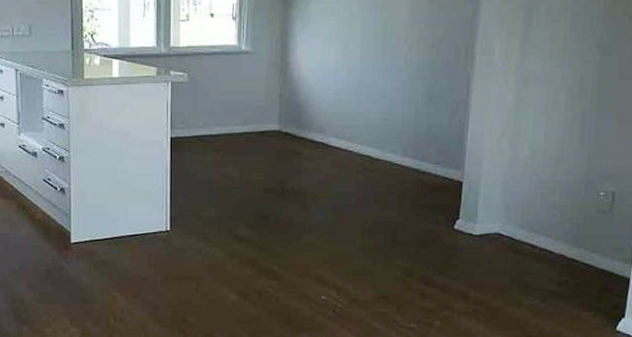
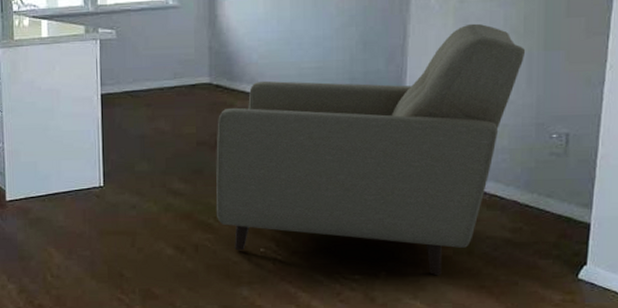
chair: none [280,82,580,326] -> present [215,23,526,276]

